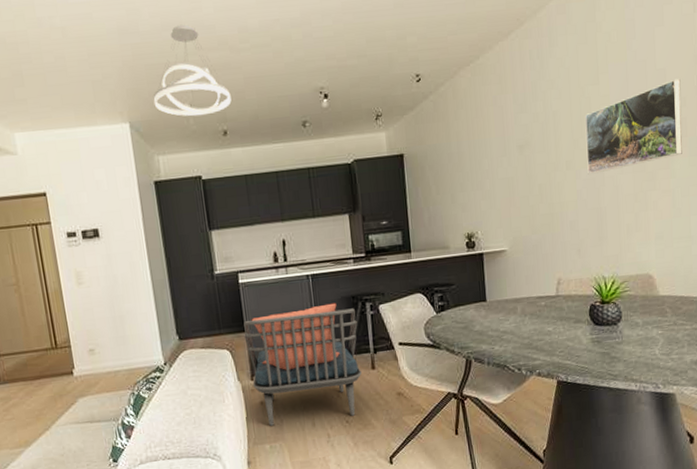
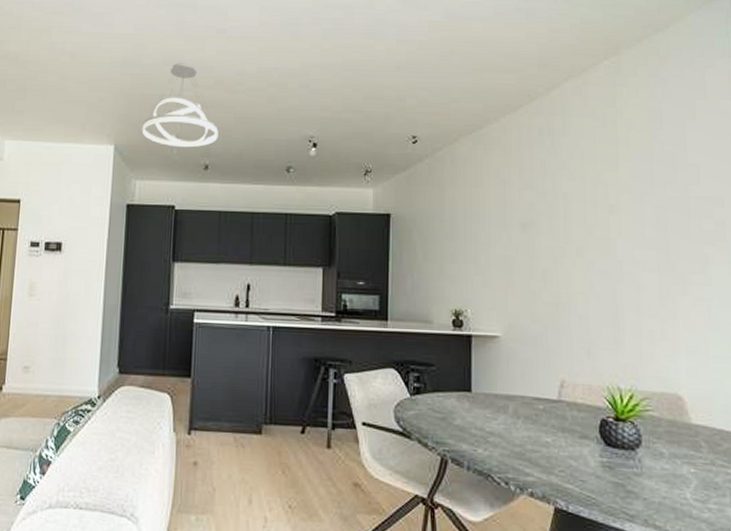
armchair: present [244,303,362,426] -> none [189,362,317,501]
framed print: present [584,78,682,175] -> none [600,176,720,267]

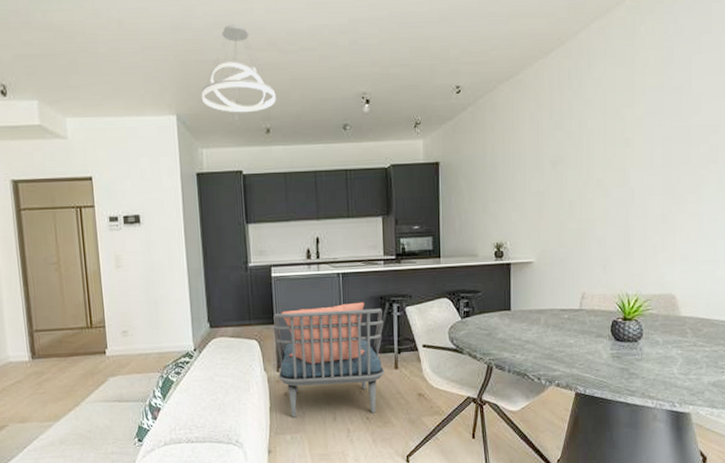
armchair: none [189,362,317,501] -> present [273,302,384,417]

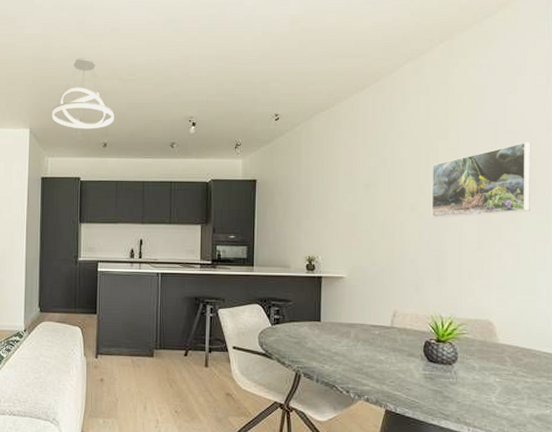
armchair: present [273,302,384,417] -> none [95,301,197,407]
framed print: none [618,106,714,194] -> present [431,141,531,219]

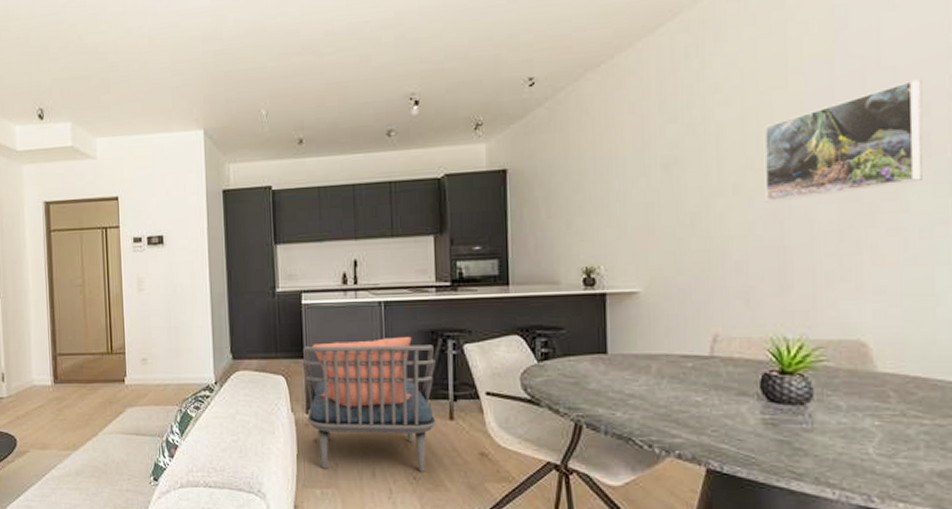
pendant light: present [51,57,114,129] -> none [229,29,310,124]
armchair: none [95,301,197,407] -> present [302,336,436,472]

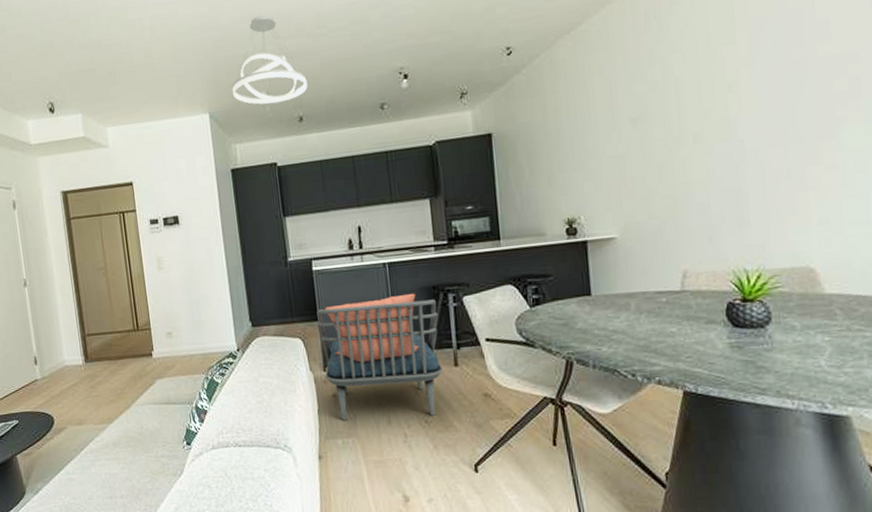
pendant light: none [229,29,310,124] -> present [231,15,308,105]
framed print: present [763,79,923,203] -> none [717,29,855,149]

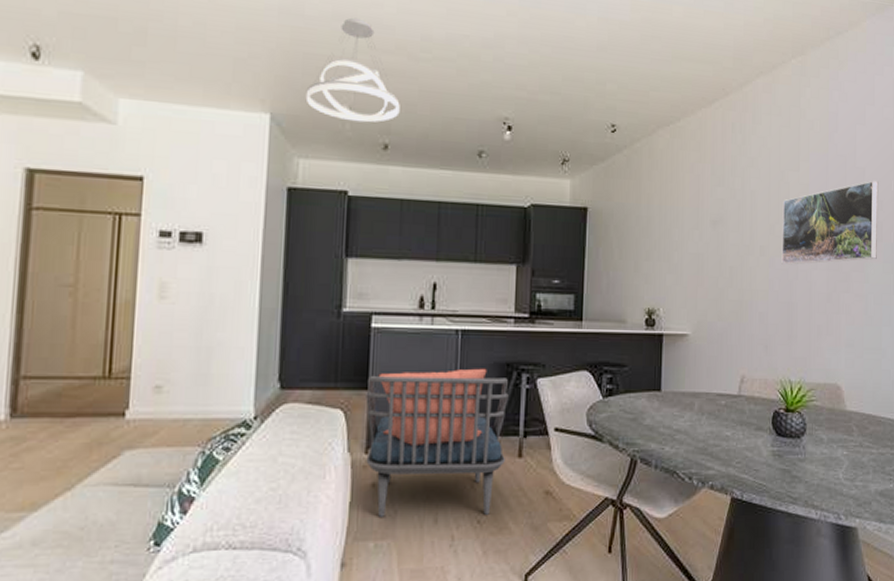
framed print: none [717,29,855,149] -> present [781,180,879,265]

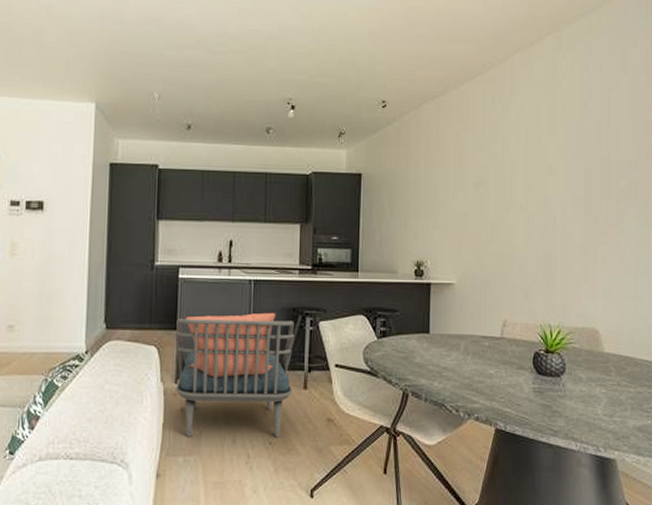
pendant light: present [305,17,400,123] -> none [123,20,200,107]
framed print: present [781,180,879,265] -> none [540,142,633,221]

